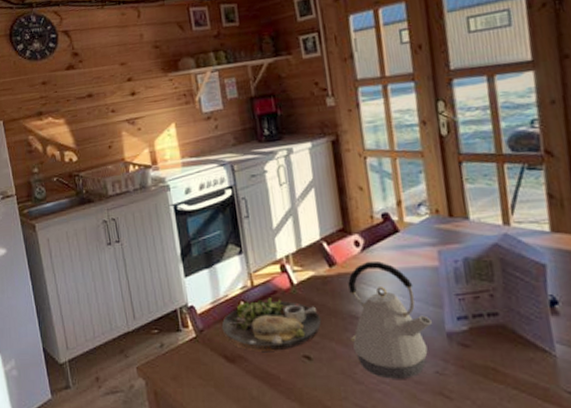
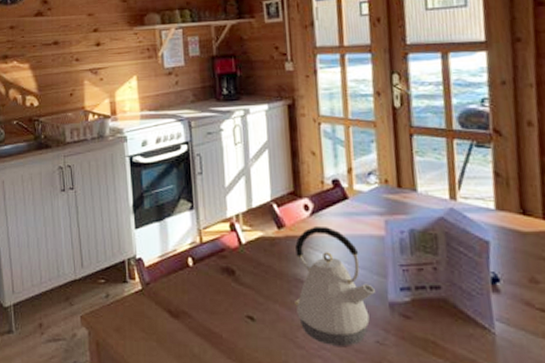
dinner plate: present [221,298,322,352] -> none [168,255,267,310]

